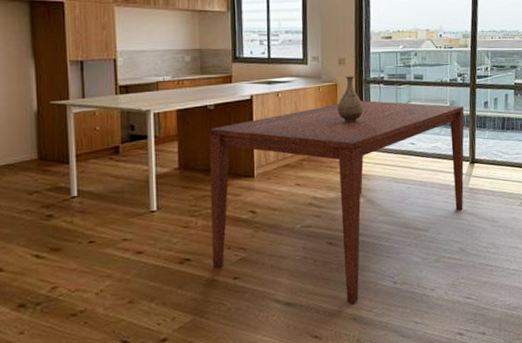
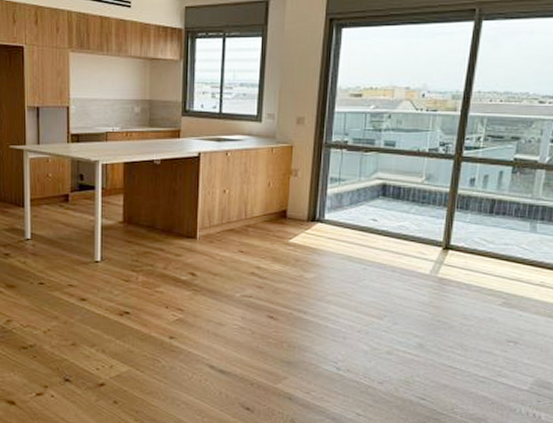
dining table: present [208,100,464,304] -> none [150,166,444,383]
vase: present [338,76,364,123] -> none [291,138,321,190]

